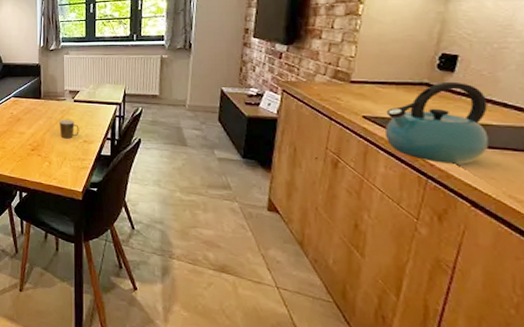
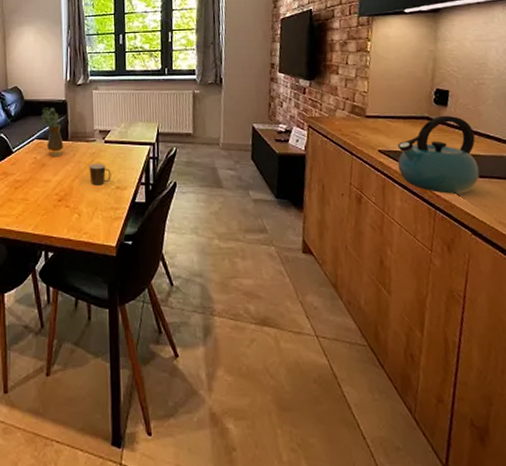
vase: none [18,69,37,113] -> present [42,106,64,157]

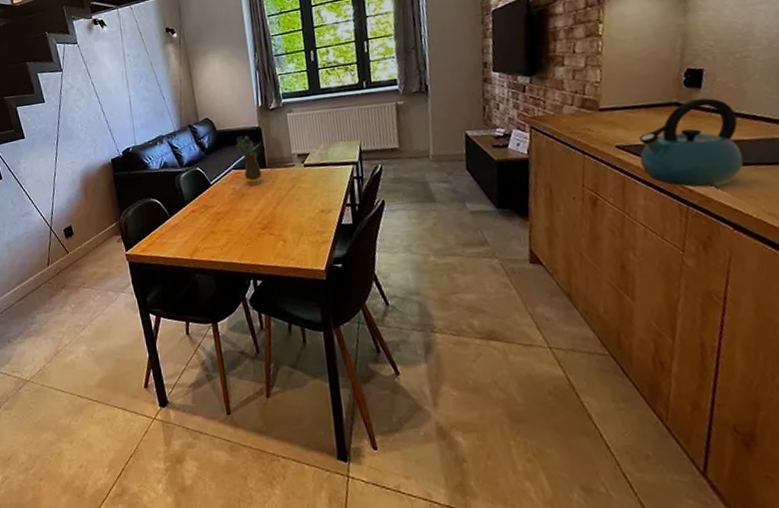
mug: present [89,163,111,187] -> none [290,187,315,213]

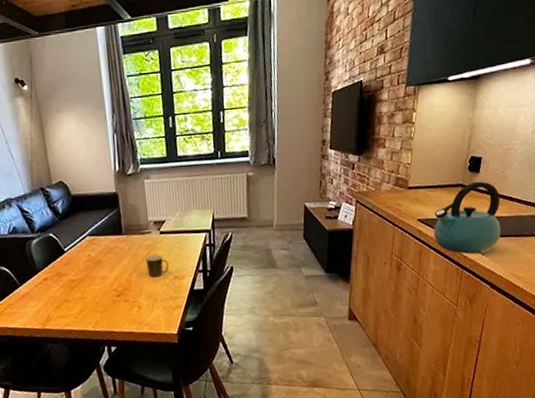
vase: present [236,135,263,186] -> none [91,200,119,253]
mug: none [290,187,315,213] -> present [145,254,169,279]

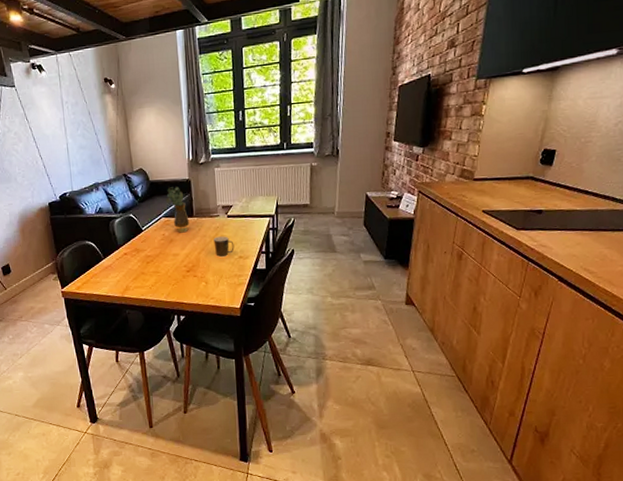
vase: none [91,200,119,253] -> present [167,186,190,233]
kettle: present [433,181,501,255] -> none [498,174,574,247]

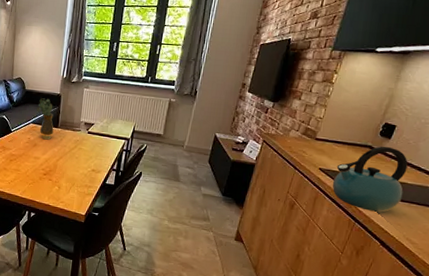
mug: present [213,236,235,258] -> none [71,148,90,168]
kettle: none [498,174,574,247] -> present [332,146,408,213]

